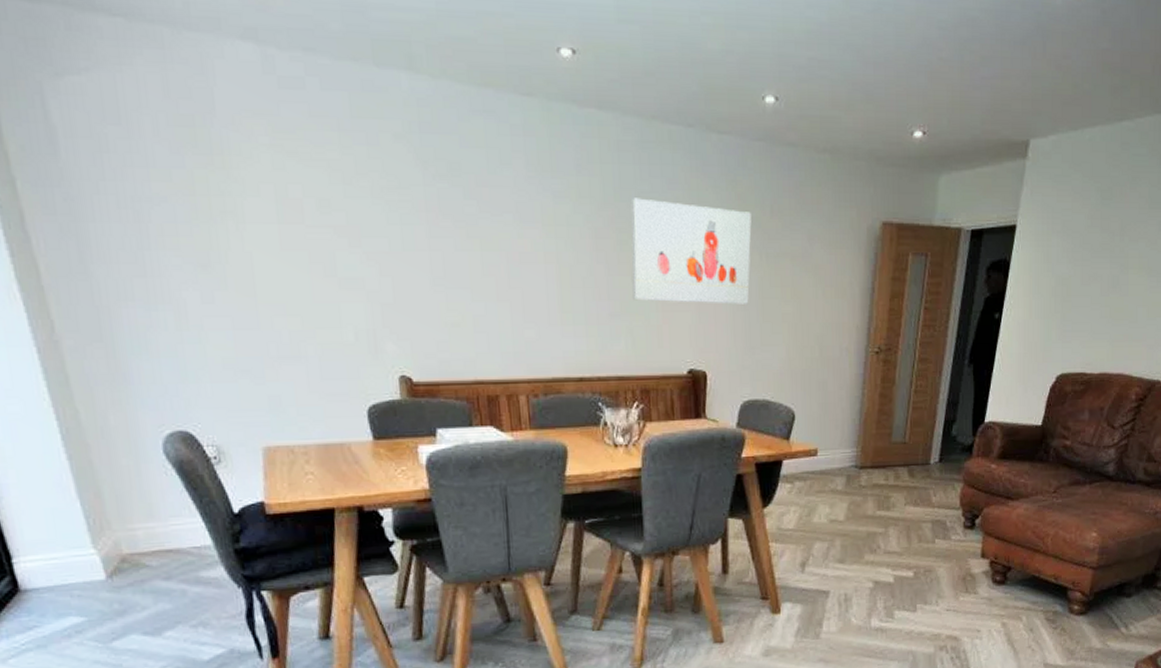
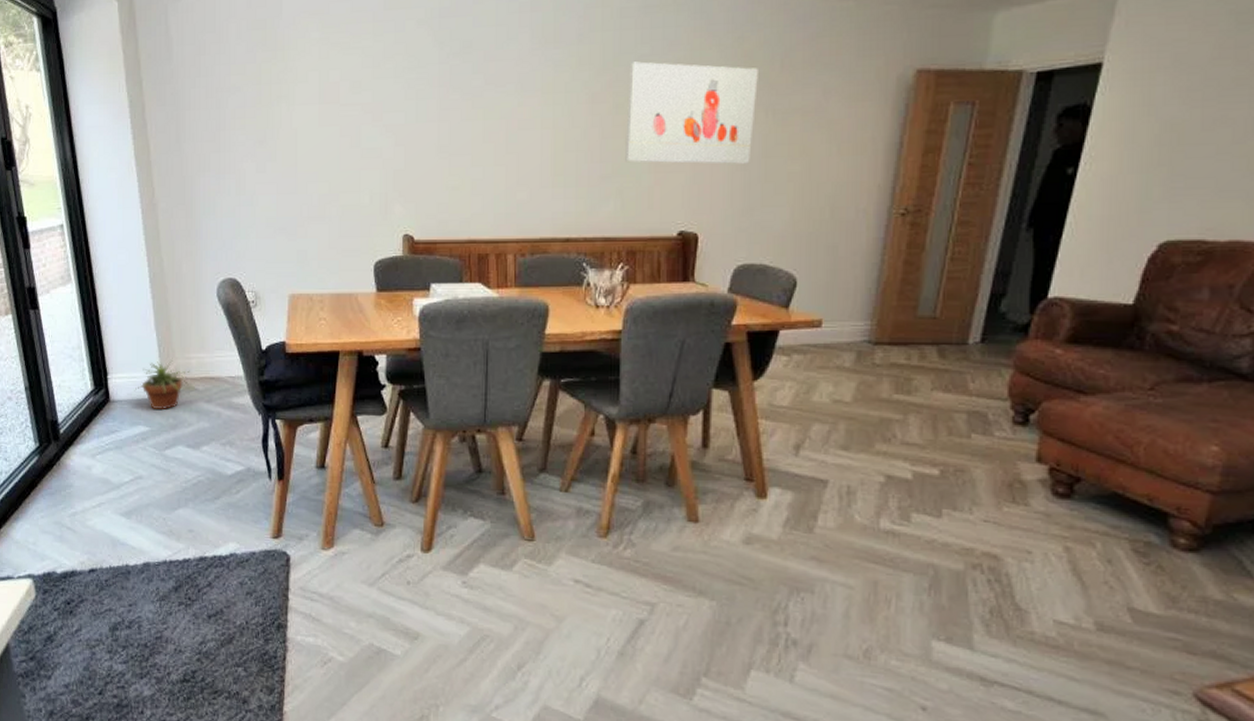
potted plant: none [56,531,137,595] -> present [134,358,190,409]

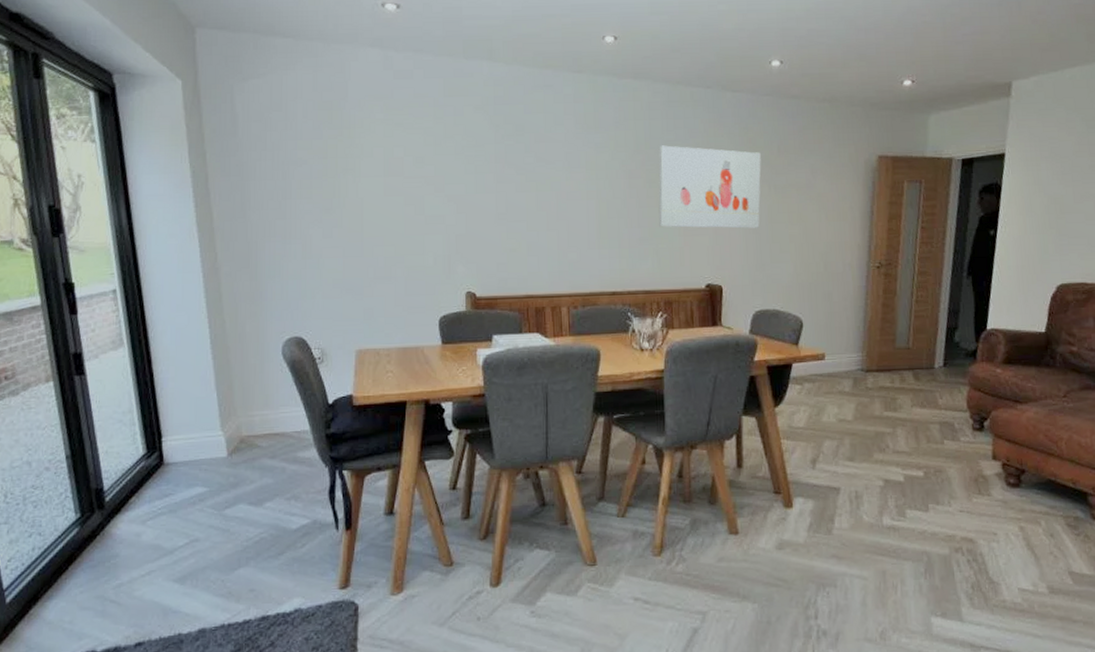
potted plant: present [134,358,190,409] -> none [191,416,253,469]

